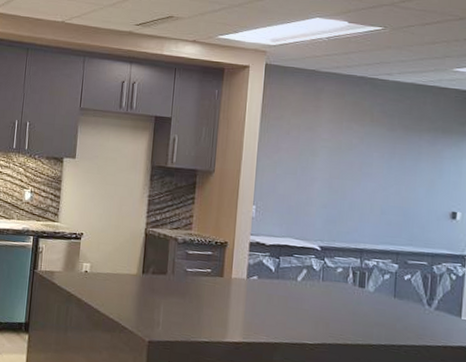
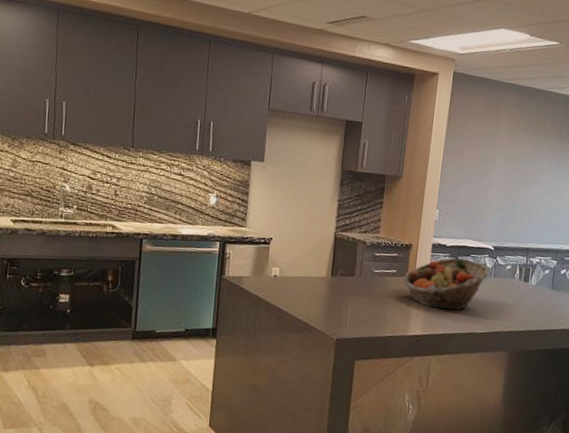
fruit basket: none [218,257,318,317] -> present [403,257,491,311]

